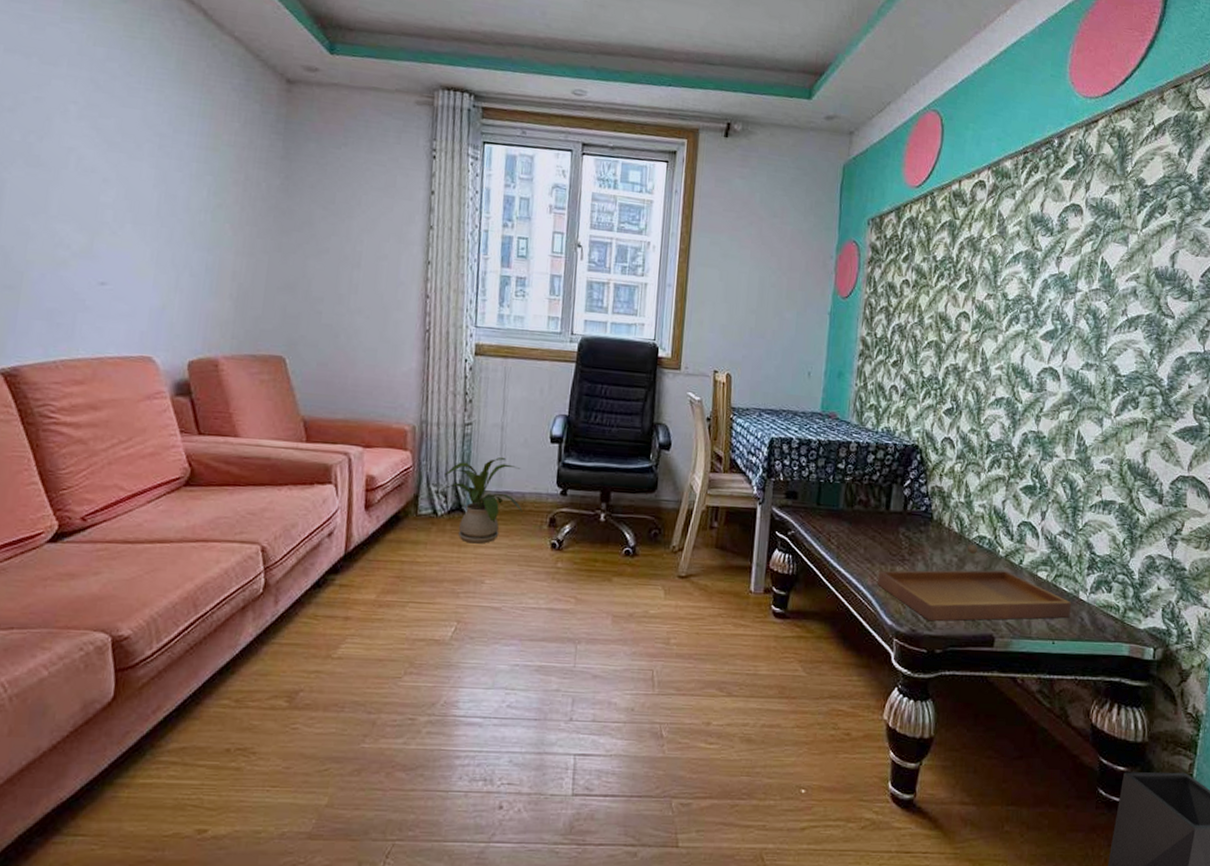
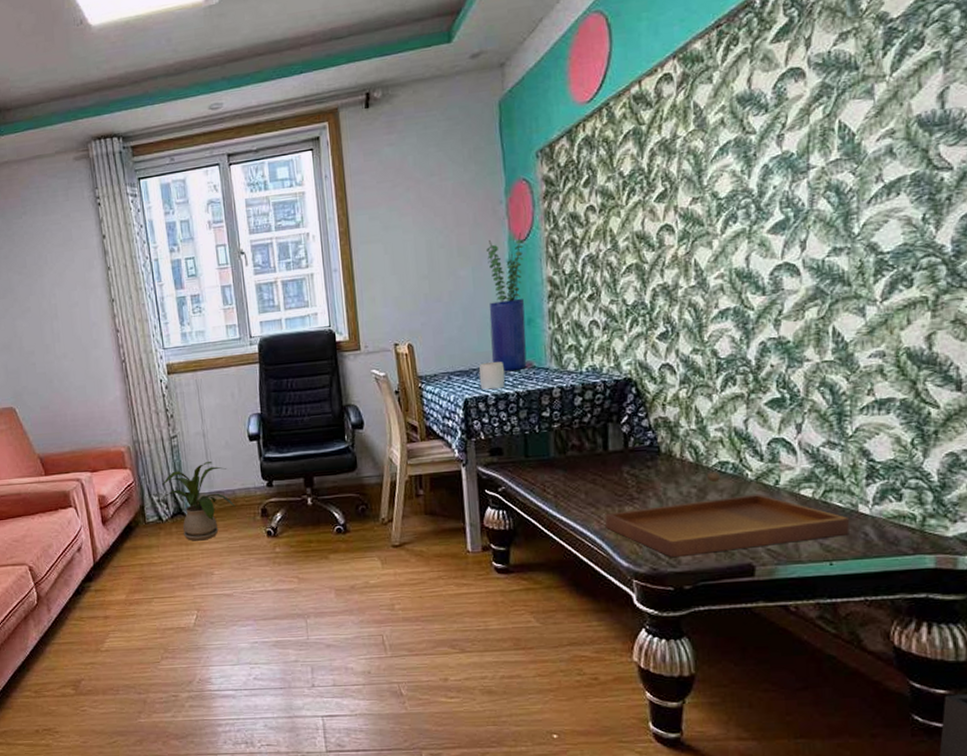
mug: none [786,405,812,434] -> present [478,361,506,390]
vase: none [801,290,846,419] -> present [487,233,527,372]

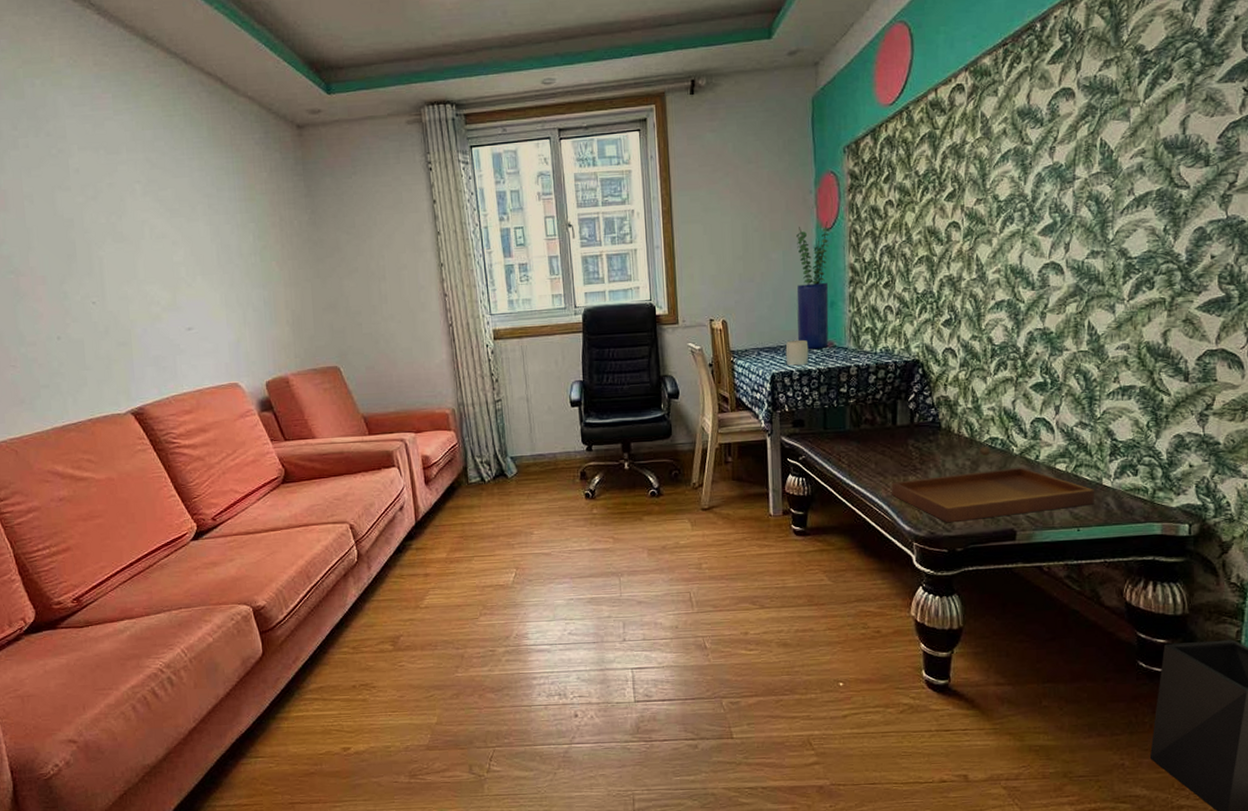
house plant: present [160,462,236,541] -> none [483,426,556,502]

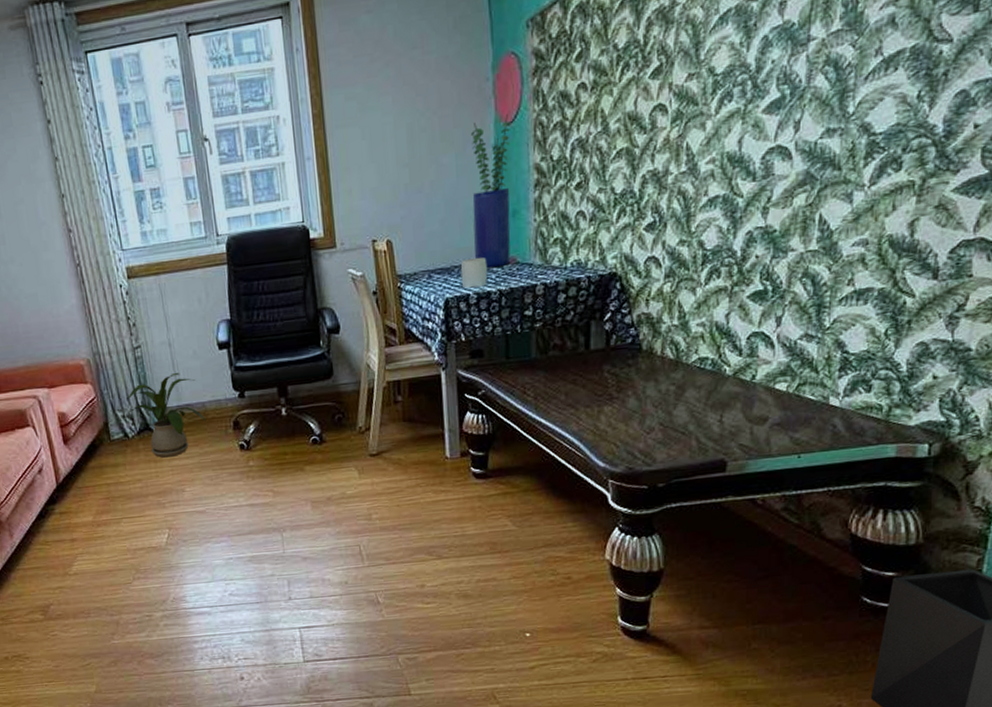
house plant: none [483,426,556,502] -> present [125,373,206,458]
tray: present [891,446,1095,523] -> none [584,368,820,457]

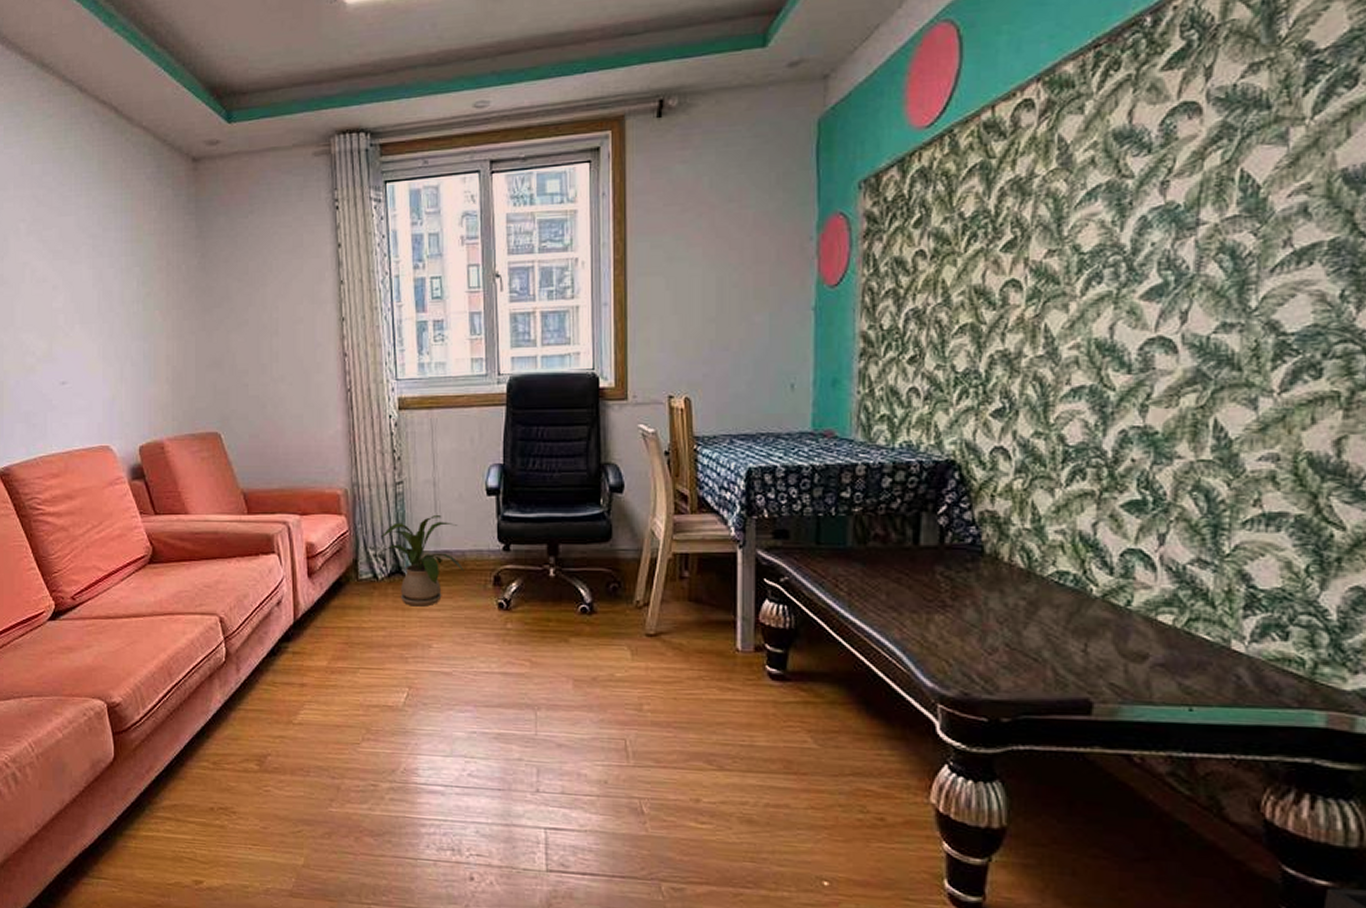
mug: present [460,257,488,289] -> none [767,426,800,460]
vase: present [471,114,511,269] -> none [784,276,836,440]

